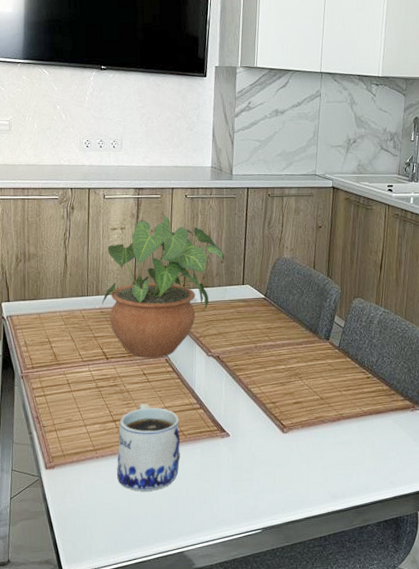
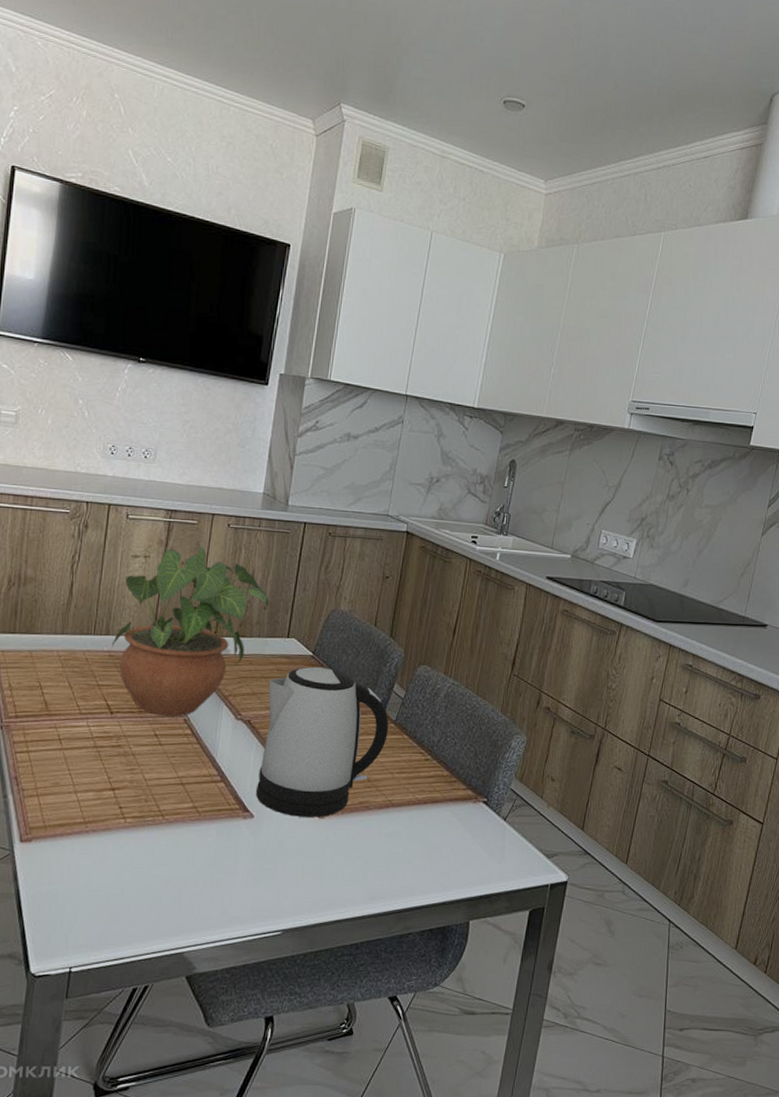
mug: present [117,403,180,491] -> none [110,770,194,877]
kettle: none [229,306,334,433] -> present [255,666,389,817]

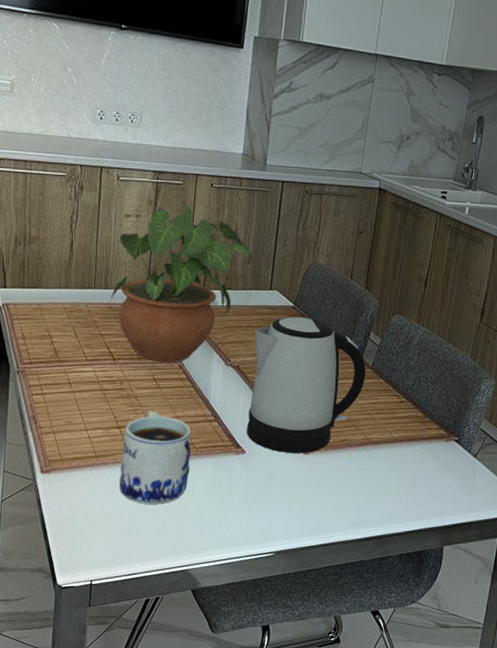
mug: none [110,770,194,877] -> present [120,411,191,504]

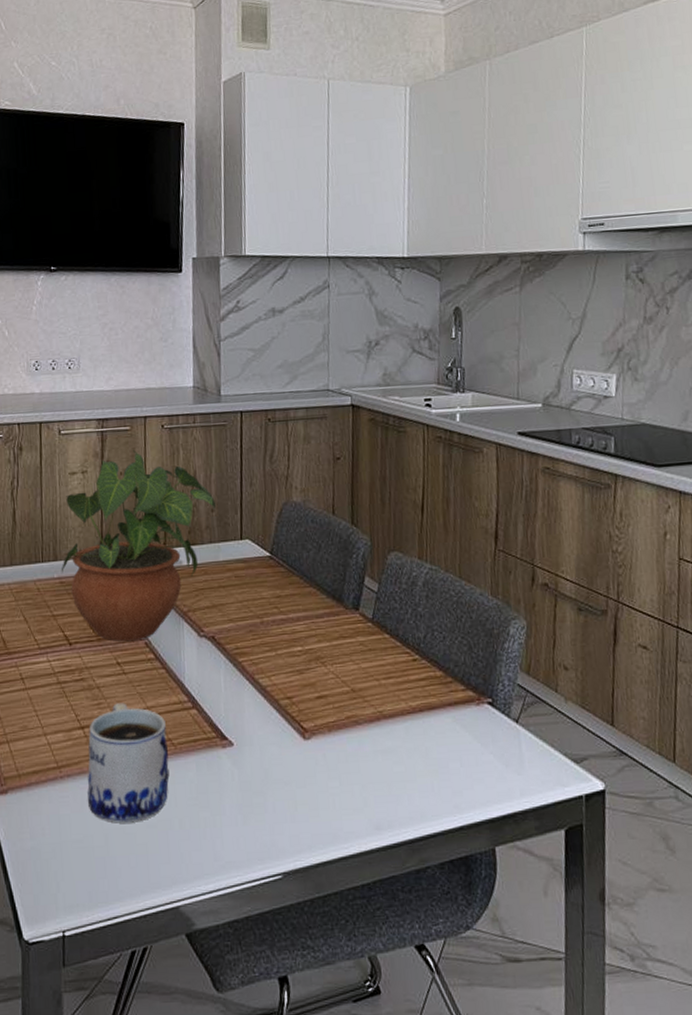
kettle: present [246,316,367,453] -> none [229,567,367,741]

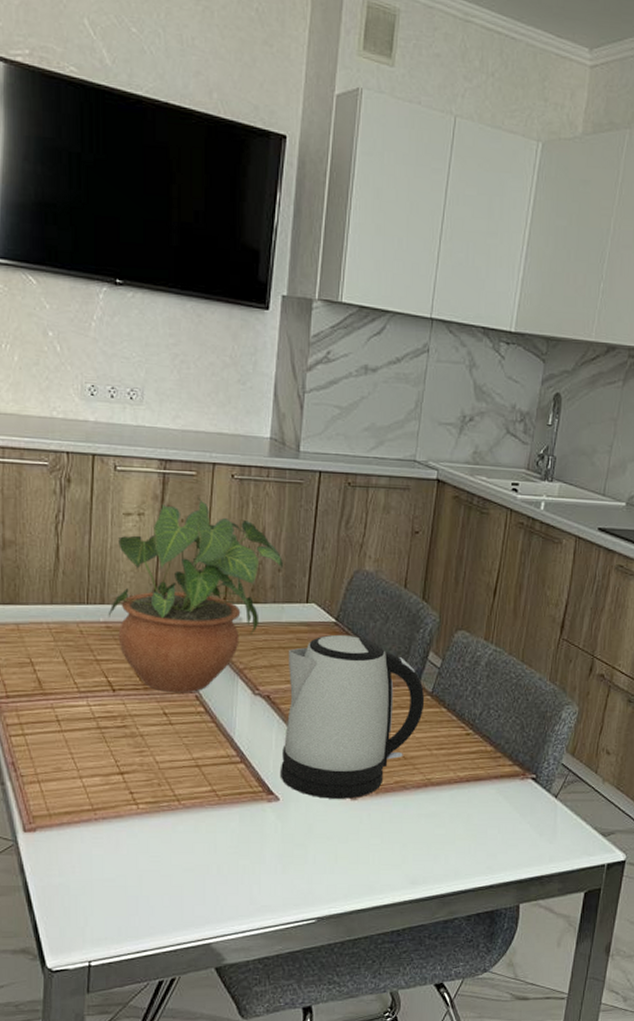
mug: present [87,703,170,823] -> none [123,752,211,866]
kettle: none [229,567,367,741] -> present [279,634,425,799]

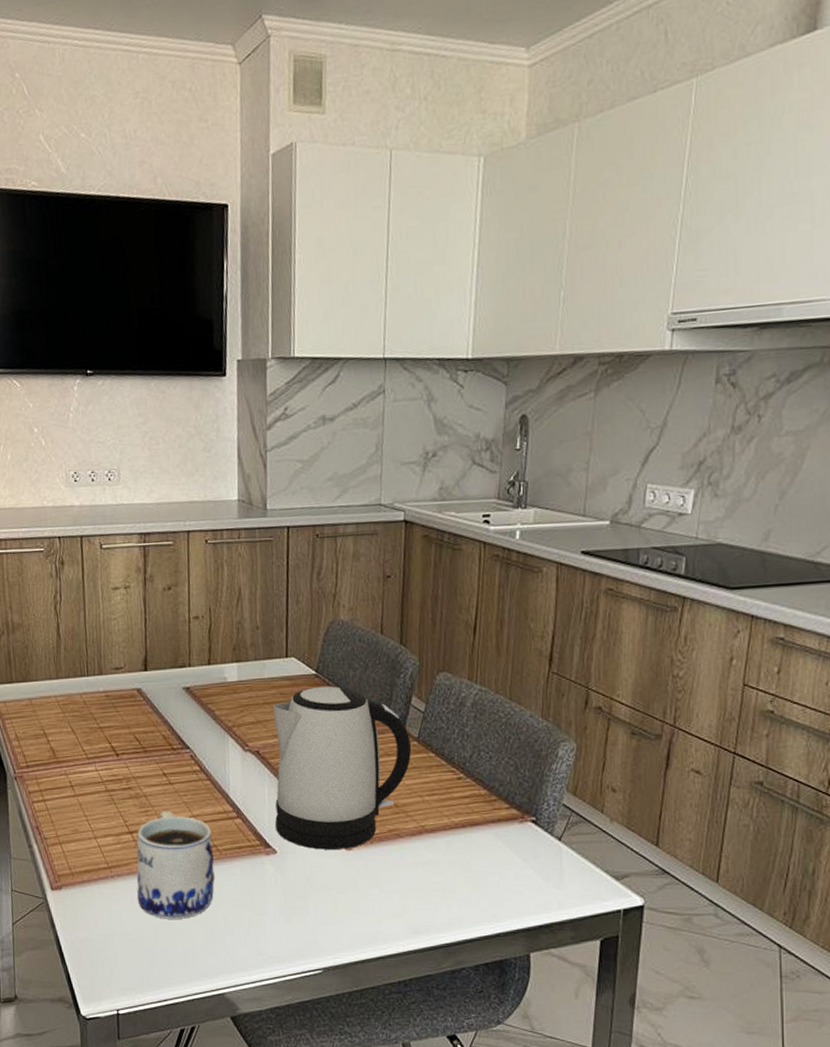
potted plant: present [108,496,283,693] -> none [106,564,261,754]
mug: none [123,752,211,866] -> present [137,811,215,919]

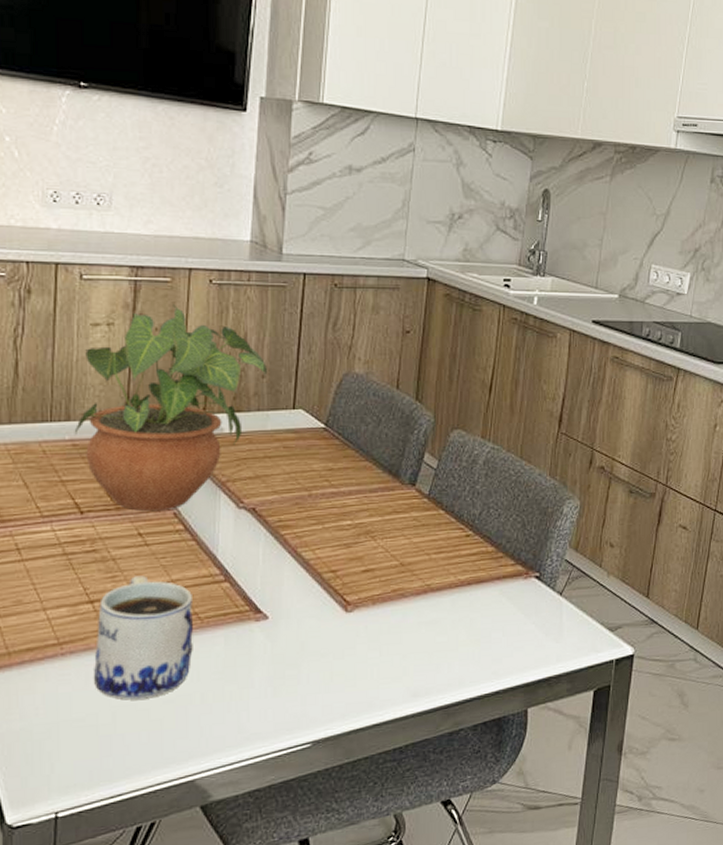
potted plant: none [106,564,261,754] -> present [74,303,267,512]
kettle: present [273,685,412,850] -> none [268,440,422,613]

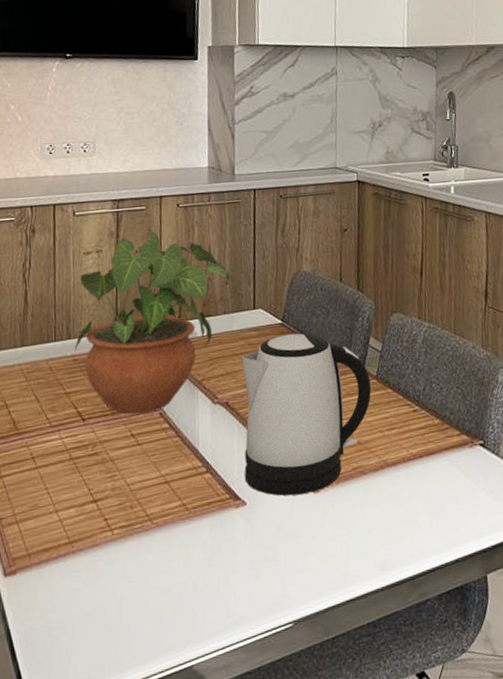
mug: present [94,575,193,700] -> none [100,473,184,592]
kettle: none [268,440,422,613] -> present [242,333,372,496]

